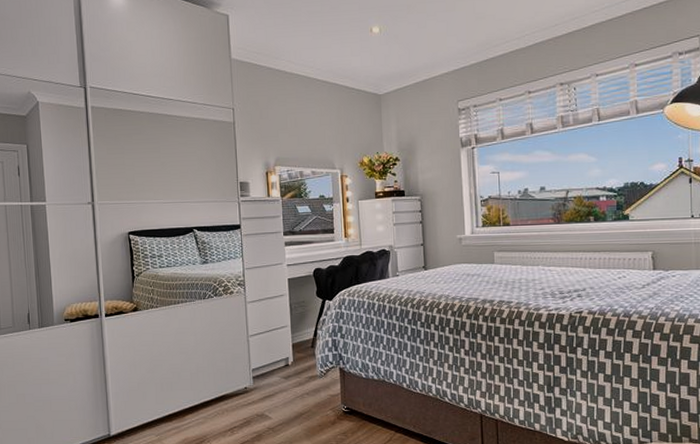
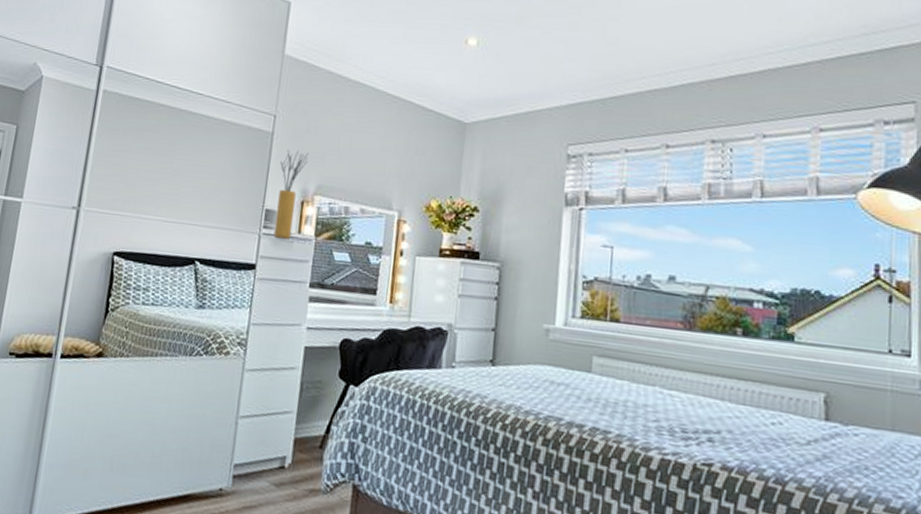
vase: none [244,133,265,204] -> present [273,150,309,241]

